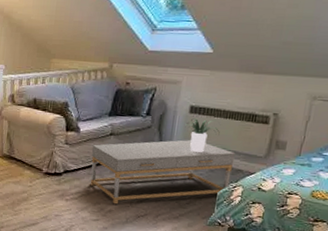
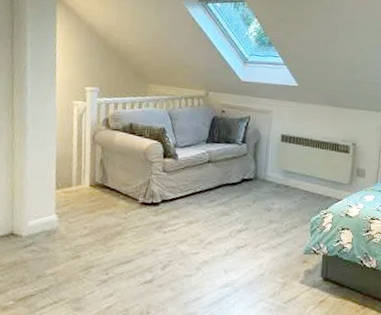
coffee table: present [90,140,236,204] -> none [189,167,324,235]
potted plant: present [185,118,220,152] -> none [278,146,309,180]

